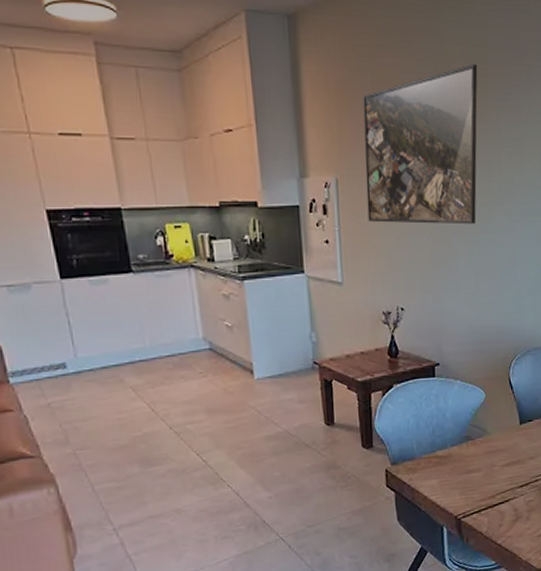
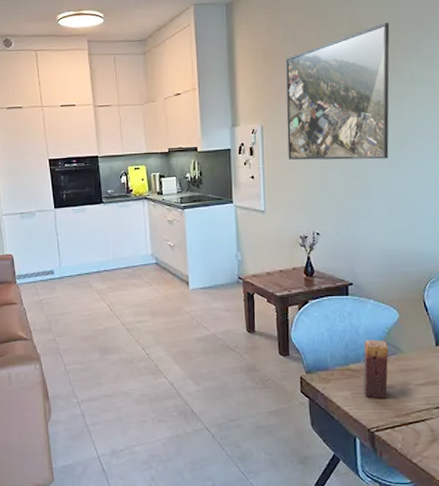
candle: none [450,422,476,484] -> present [363,339,389,399]

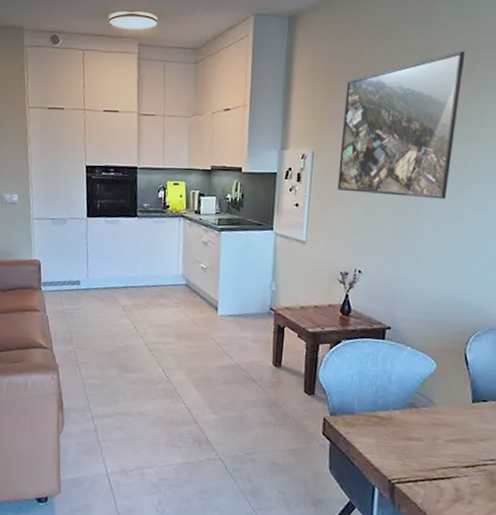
candle: present [363,339,389,399] -> none [389,387,421,451]

